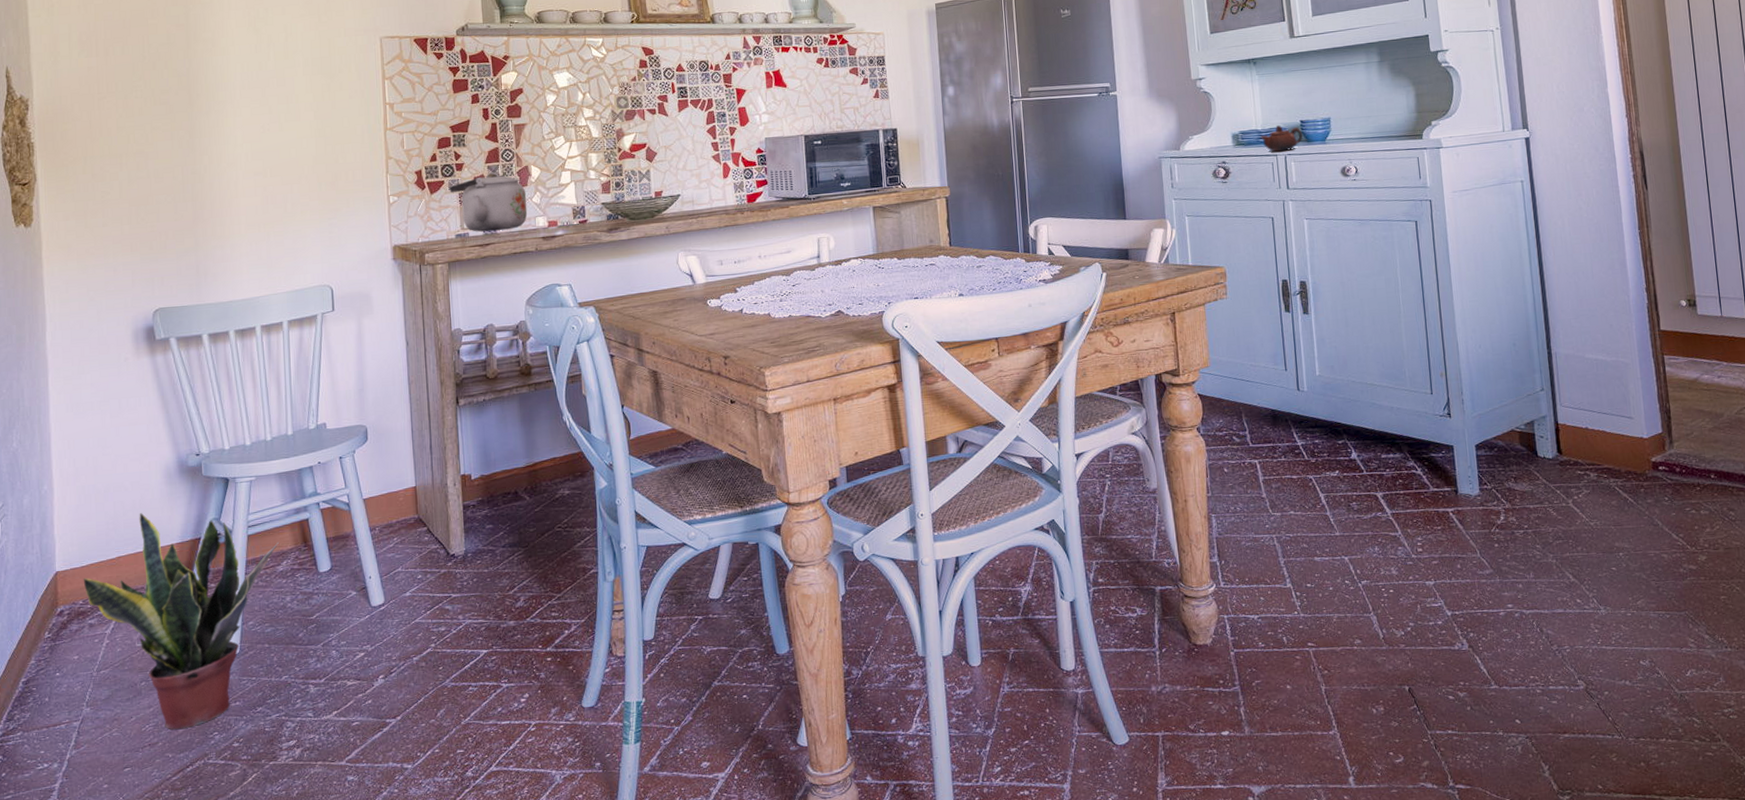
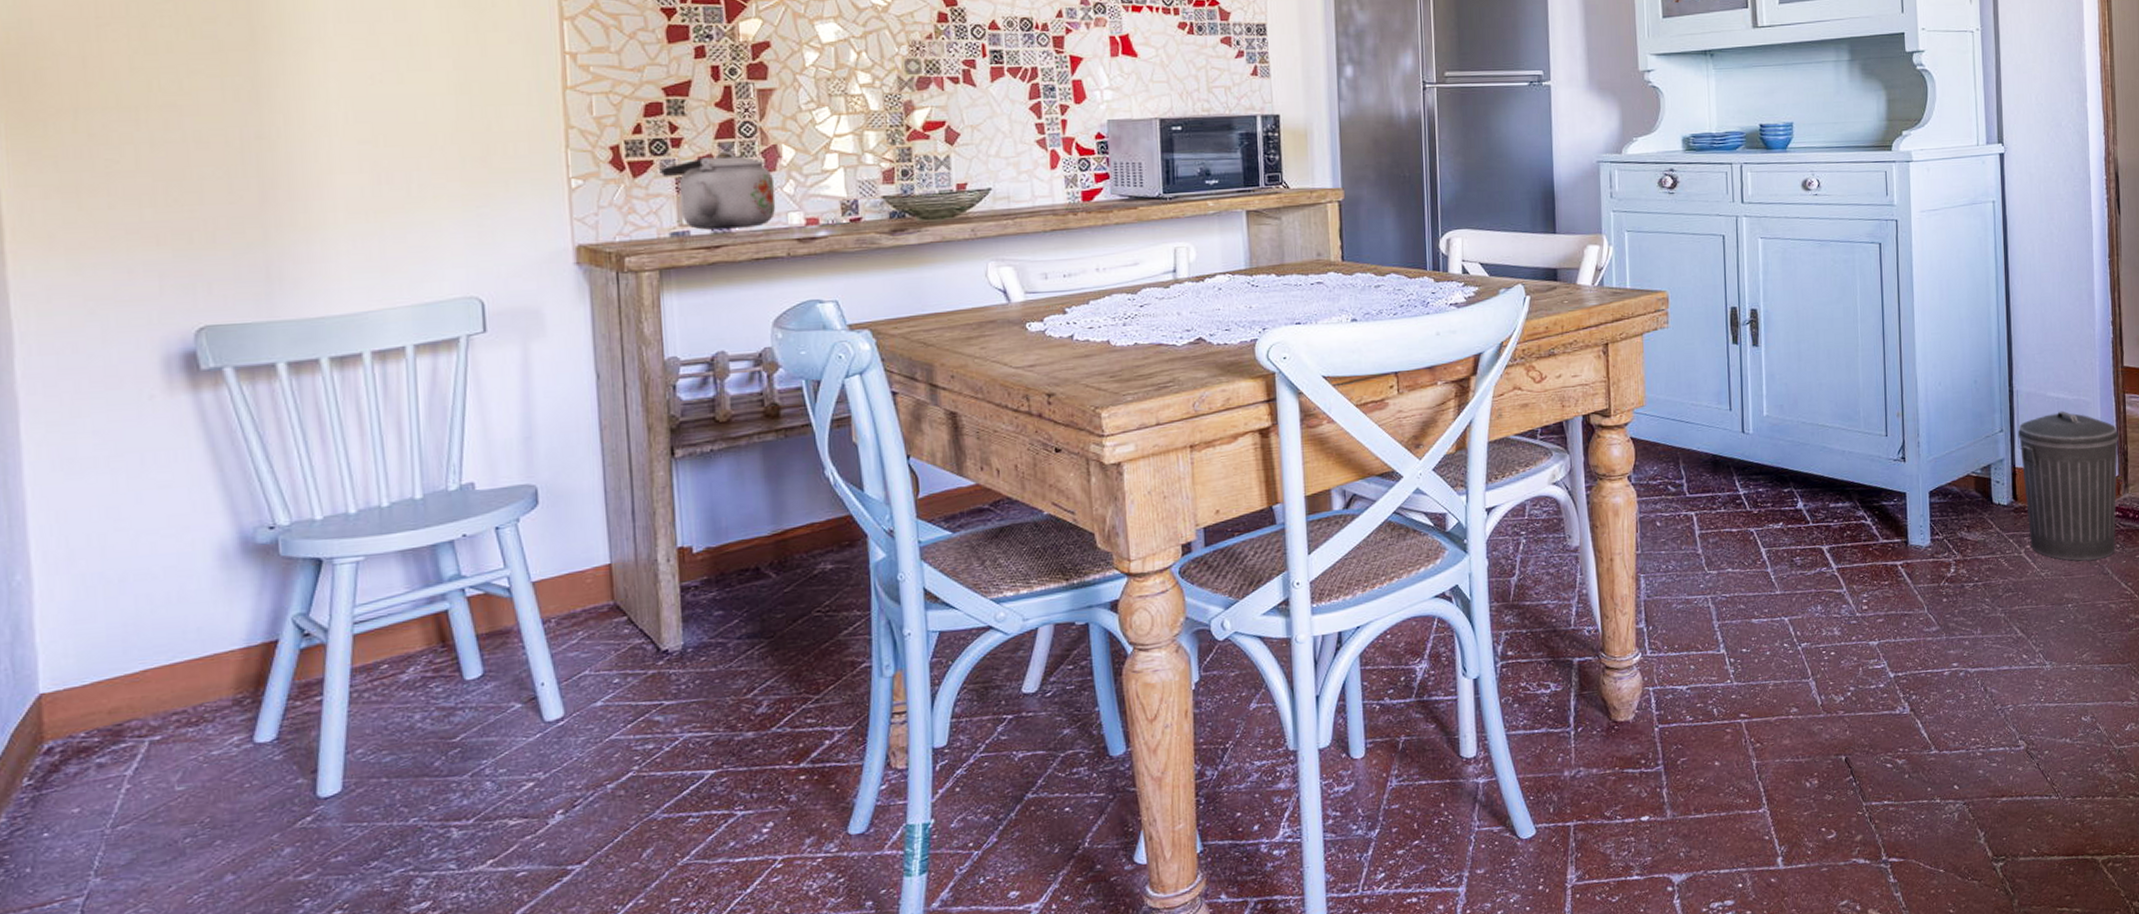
potted plant: present [83,513,279,729] -> none [85,609,402,899]
teapot: present [1259,125,1303,153] -> none [1713,129,1761,161]
trash can: none [1558,371,1664,512] -> present [2017,411,2119,561]

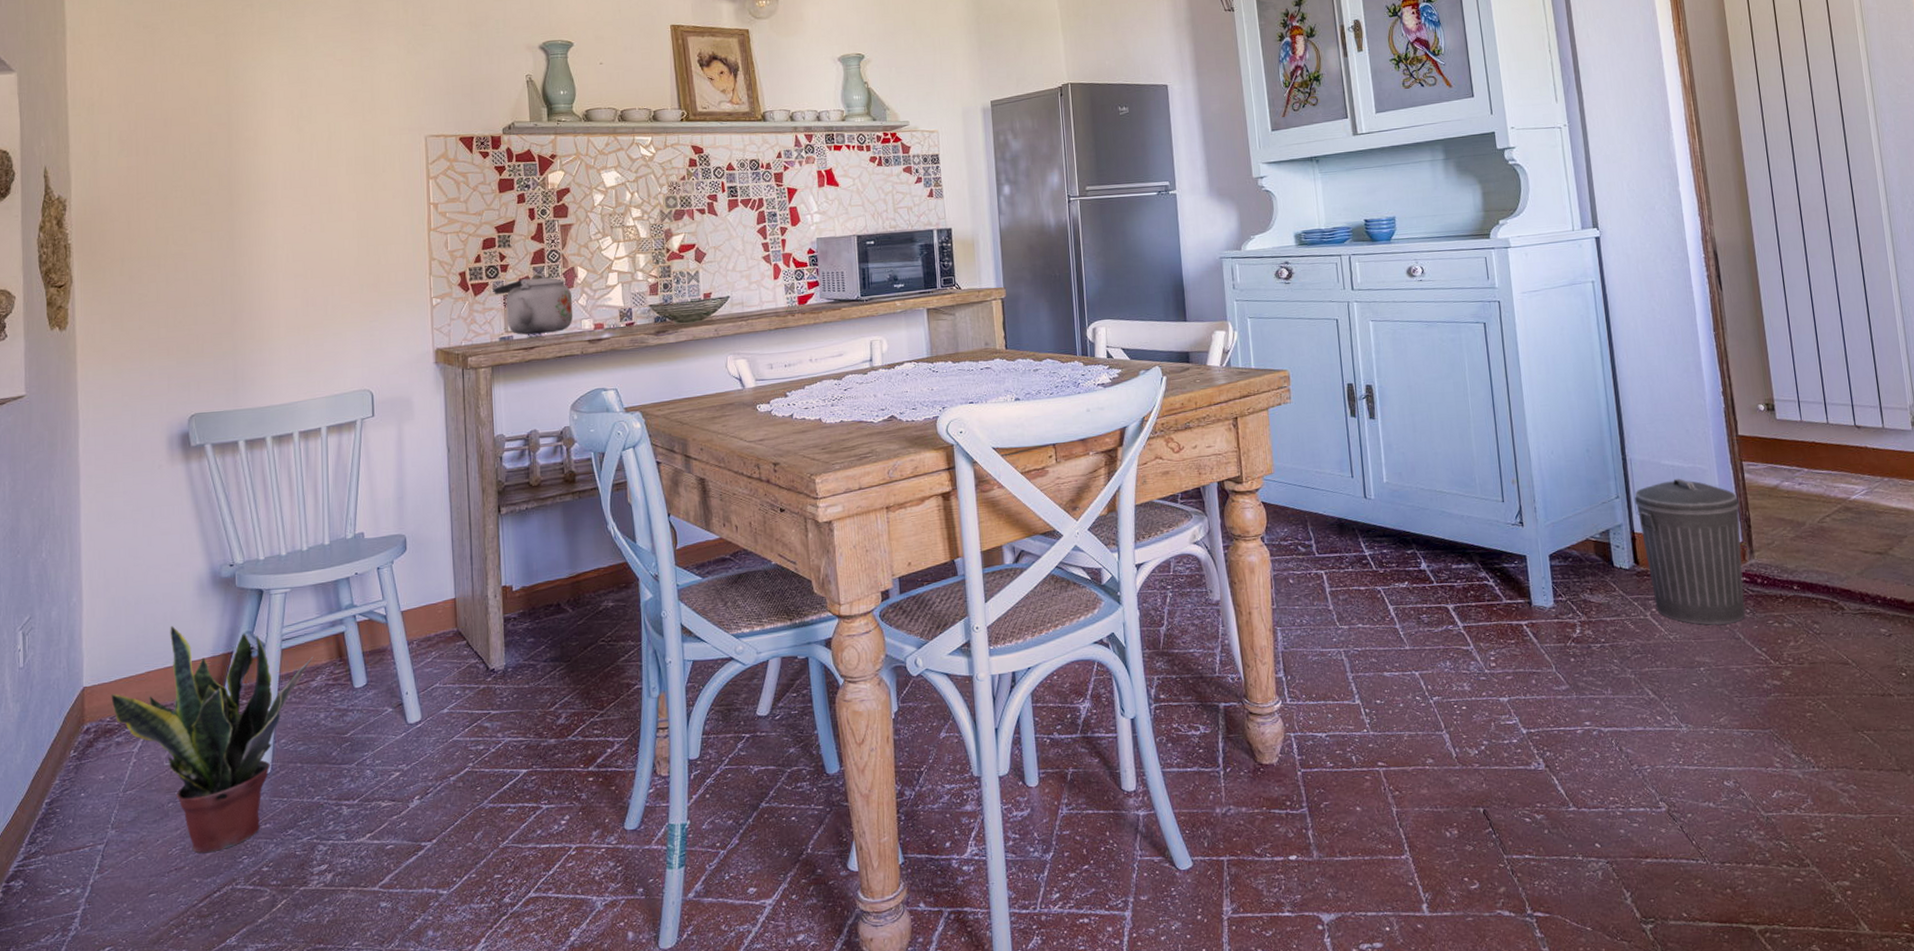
potted plant: none [85,609,402,899] -> present [111,626,313,853]

